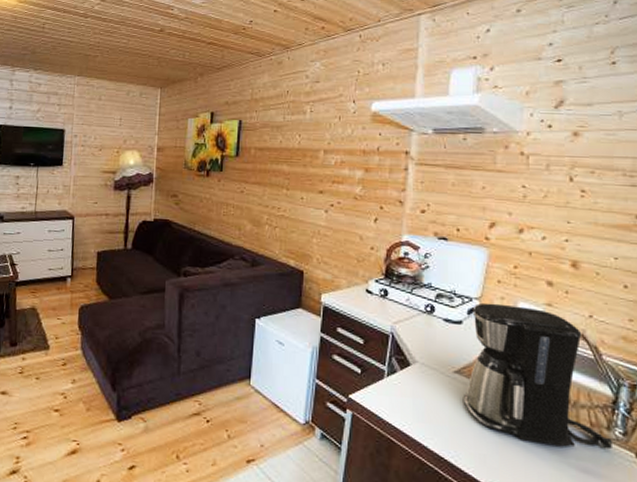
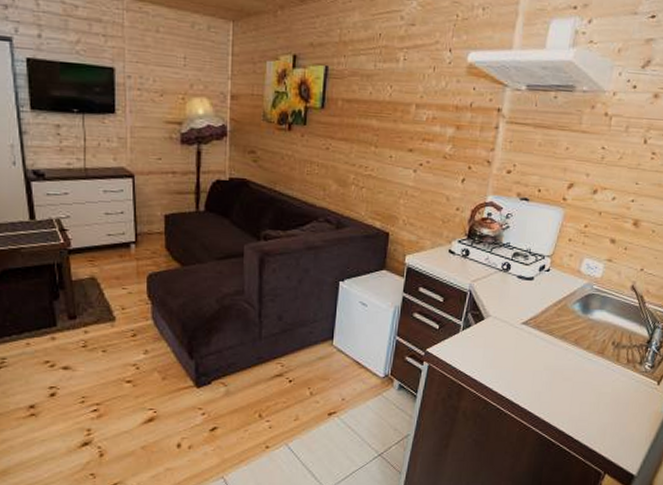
coffee maker: present [464,303,614,450] -> none [527,260,643,381]

